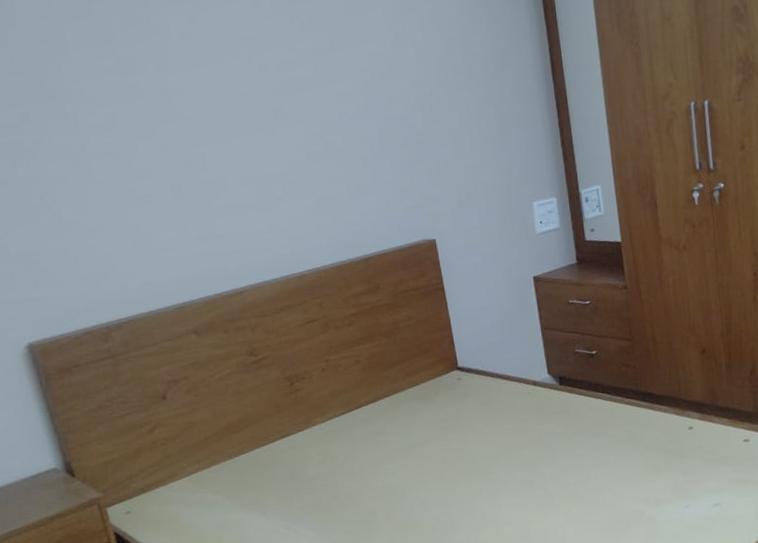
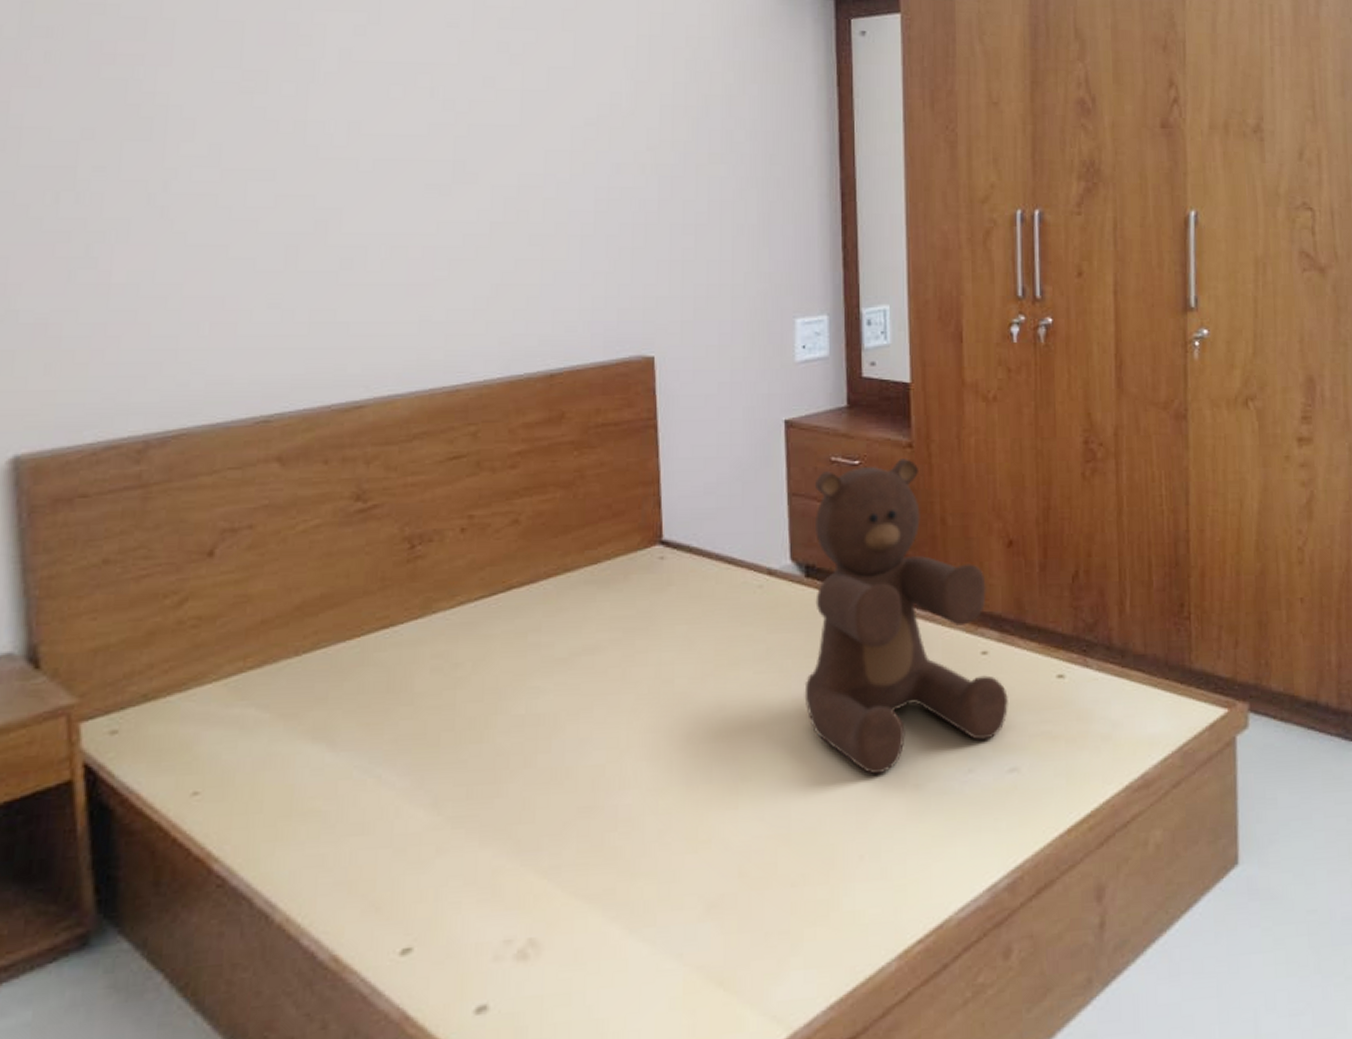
teddy bear: none [559,297,710,513] -> present [804,459,1008,775]

